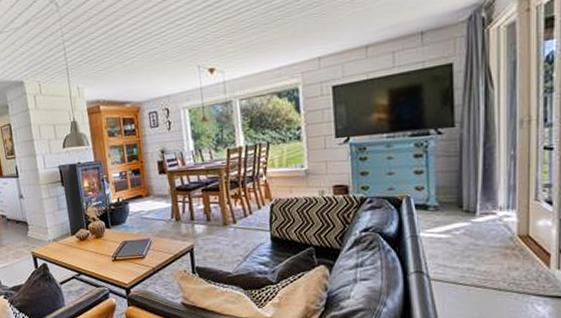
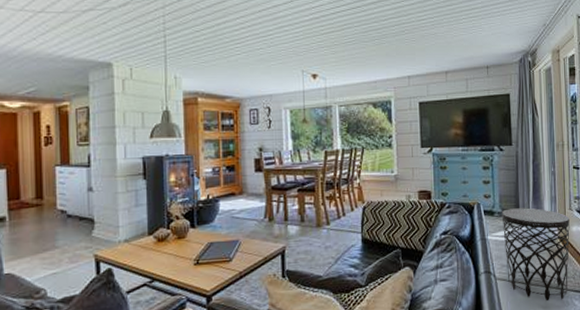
side table: none [438,200,534,306] -> present [501,208,570,302]

